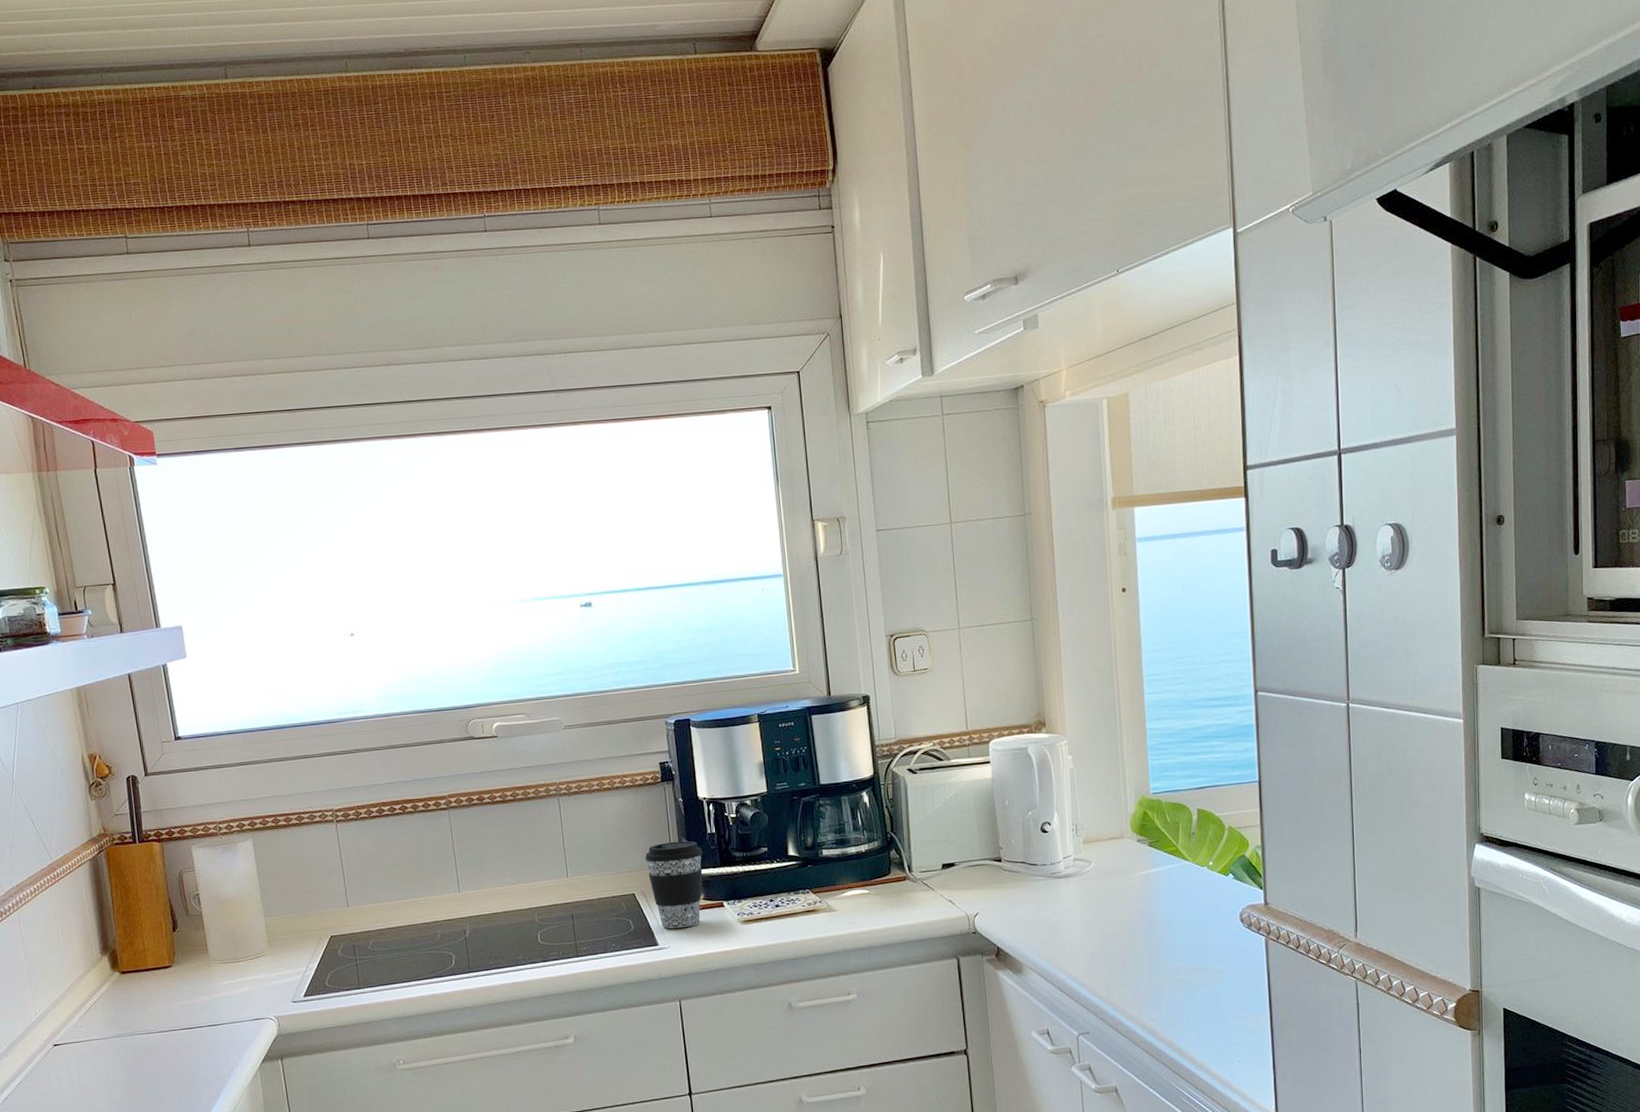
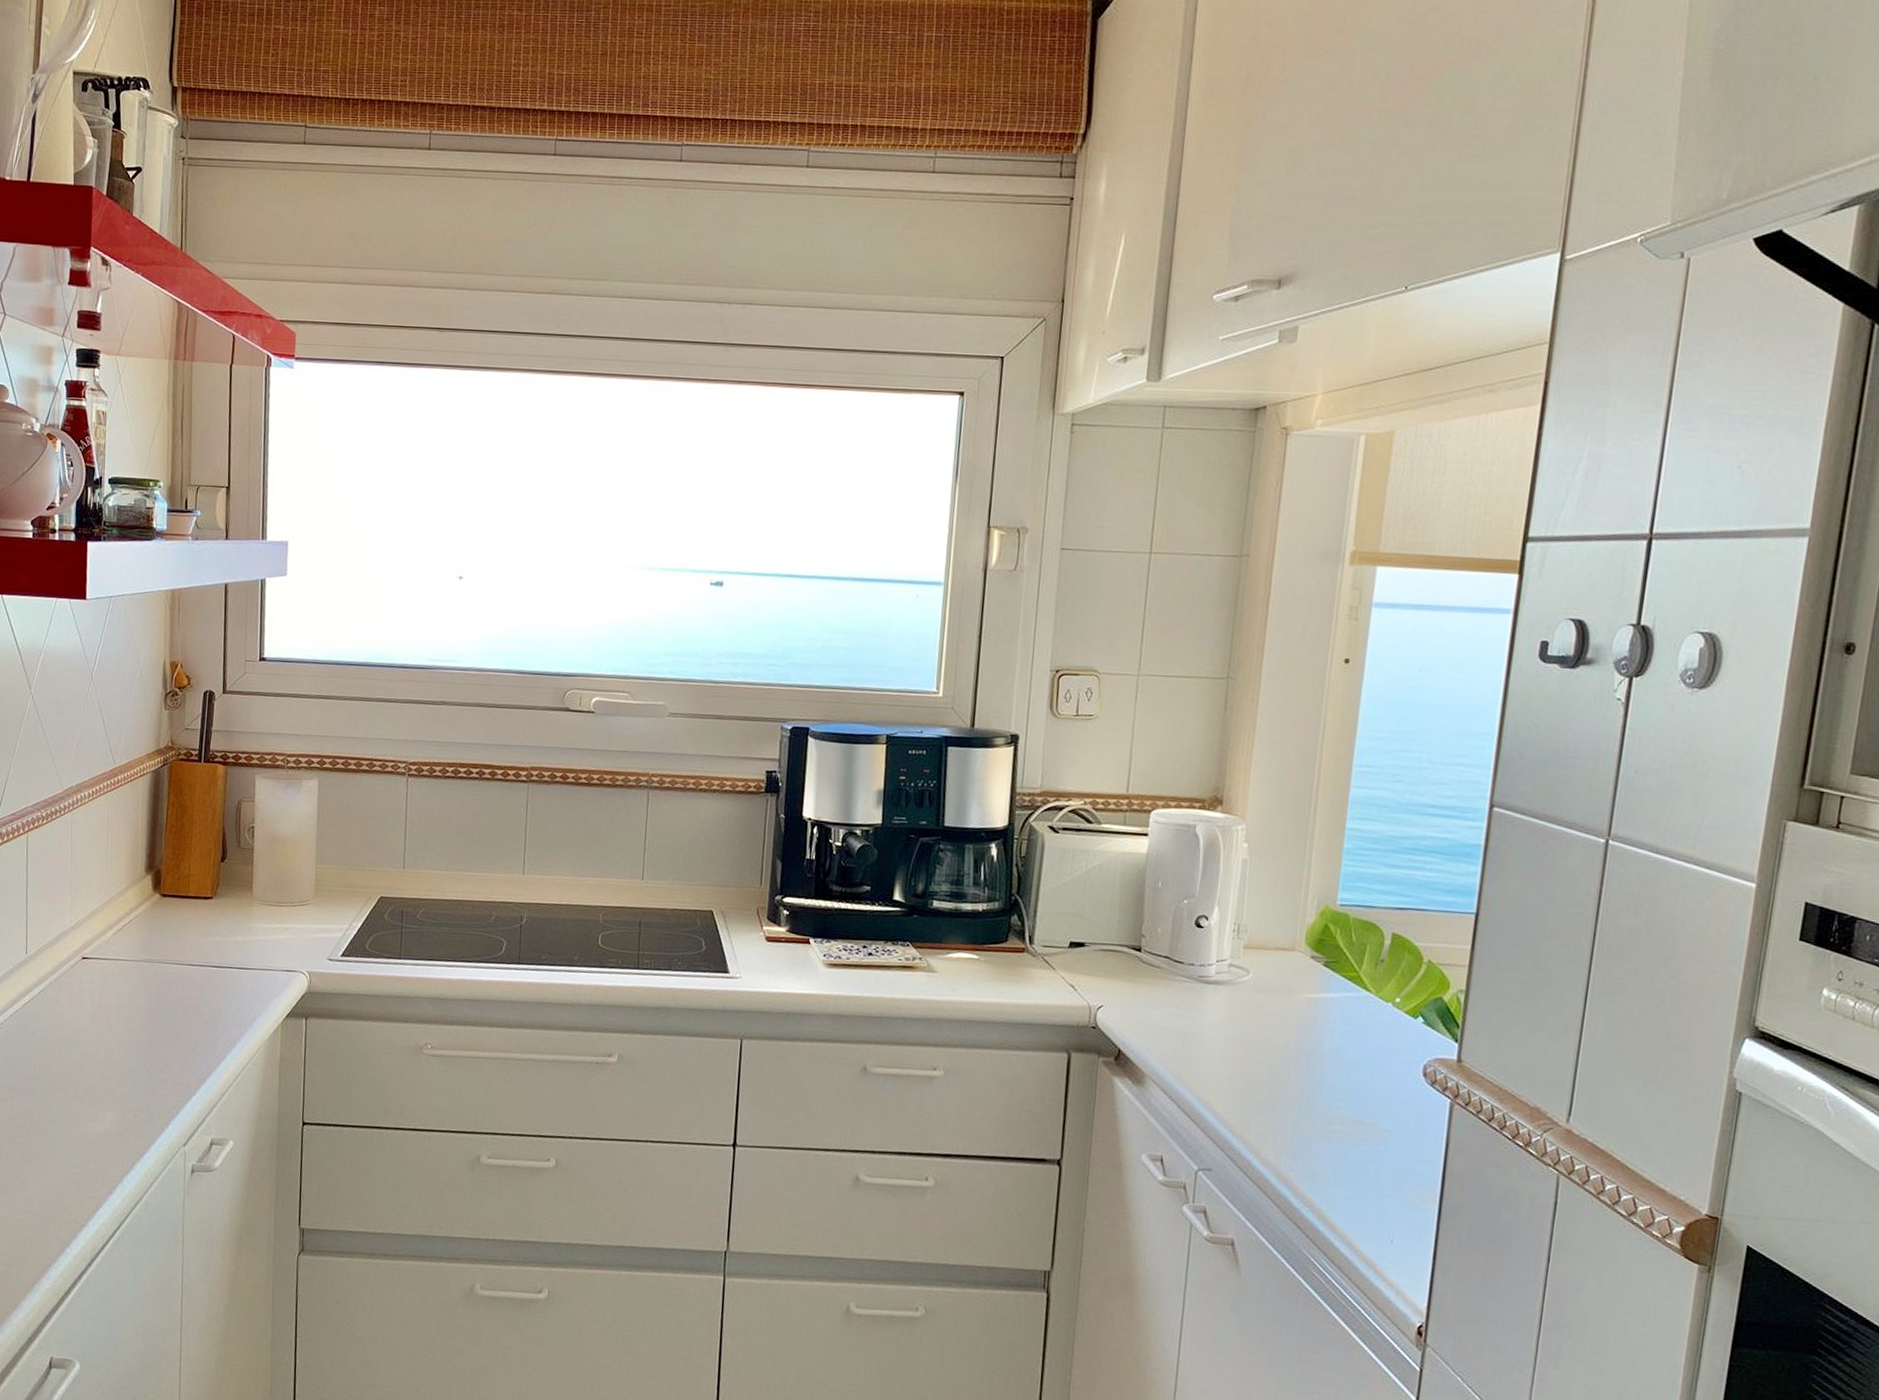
coffee cup: present [645,840,703,928] -> none [731,860,797,959]

